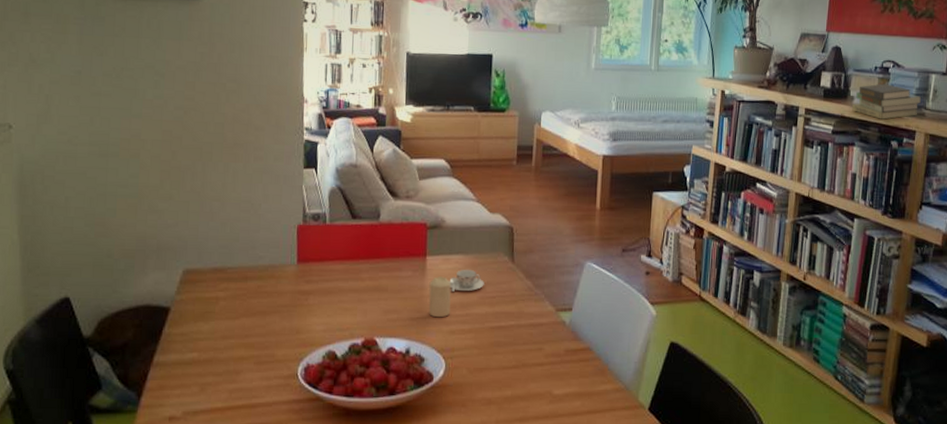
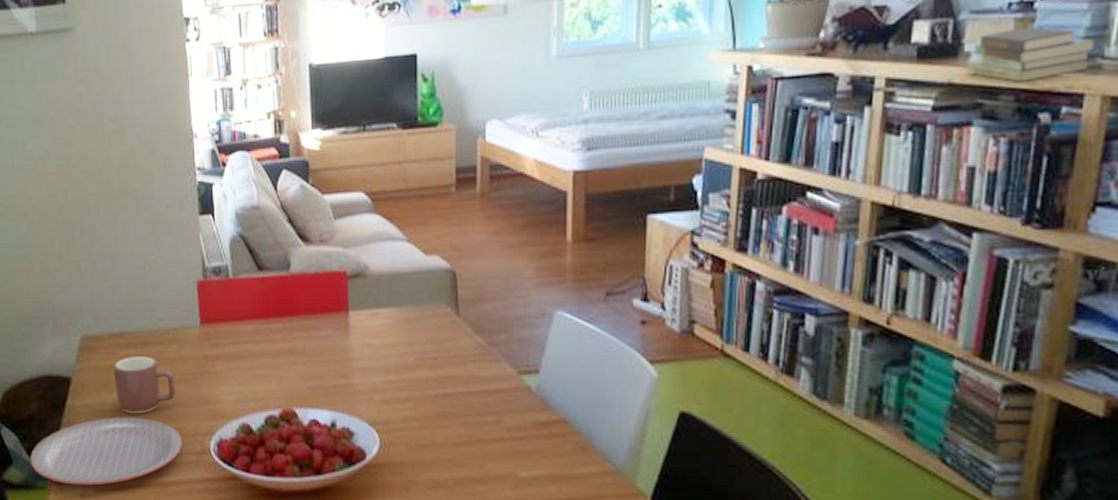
plate: none [119,344,273,409] -> present [29,416,183,486]
mug: none [212,289,270,342] -> present [113,355,176,414]
candle: present [428,276,451,318] -> none [354,335,382,385]
teacup: present [449,269,484,291] -> none [378,325,422,353]

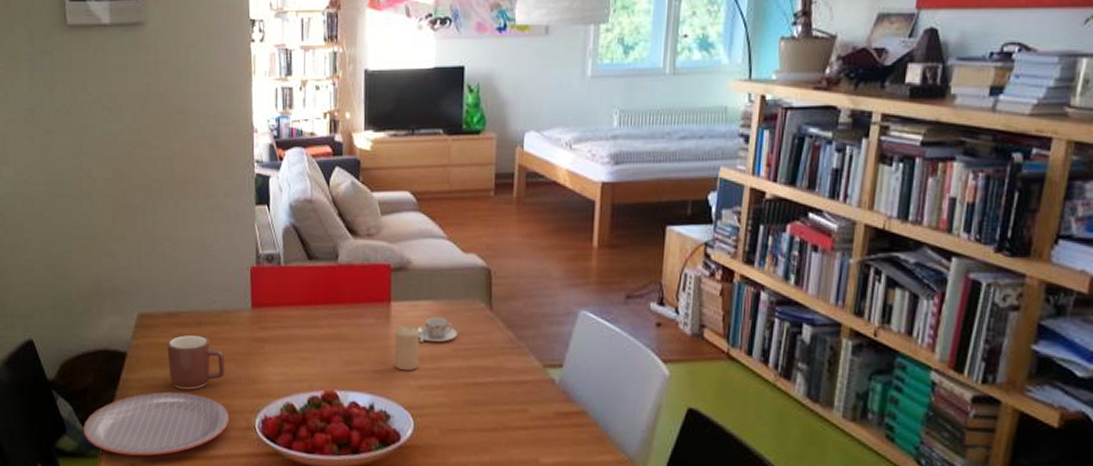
candle: none [354,335,382,385] -> present [394,325,419,371]
teacup: none [378,325,422,353] -> present [417,316,457,342]
books: present [968,26,1094,82] -> none [953,75,1063,124]

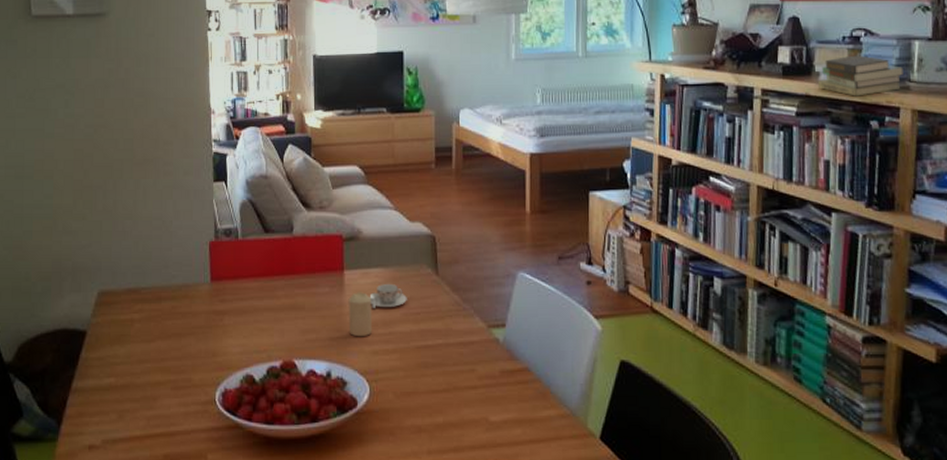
plate: present [82,391,230,456] -> none [40,369,190,437]
mug: present [167,334,225,390] -> none [127,310,185,366]
books: none [953,75,1063,124] -> present [818,55,903,96]

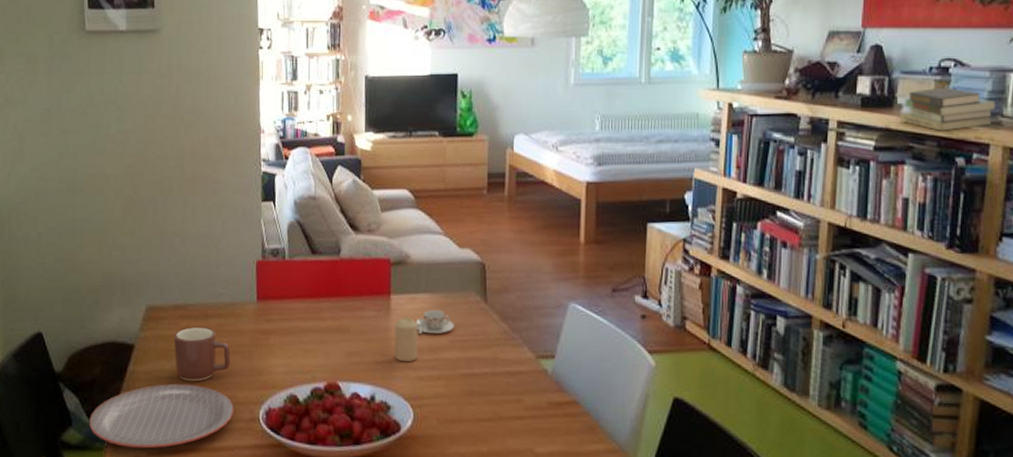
plate: none [40,369,190,437] -> present [88,383,234,449]
mug: none [127,310,185,366] -> present [174,326,231,382]

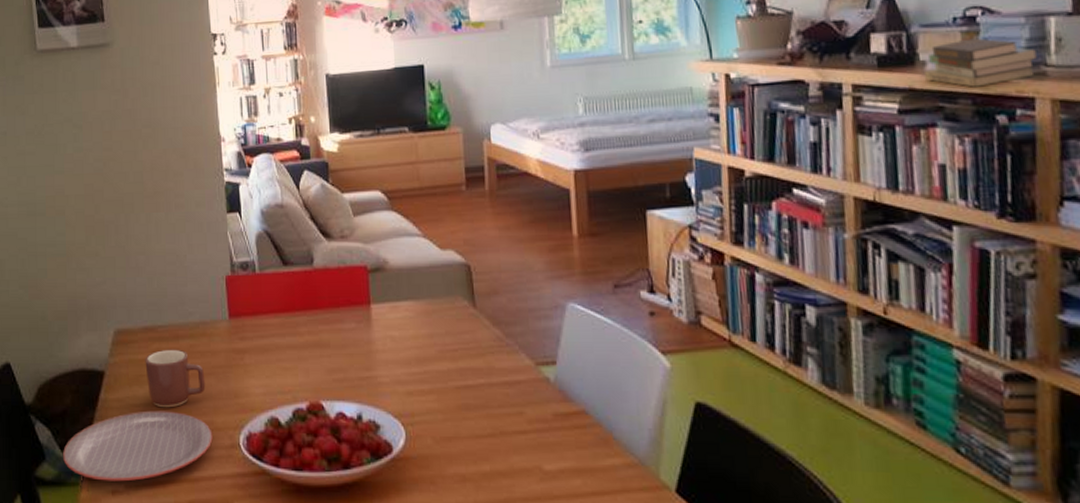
candle: present [394,317,418,363] -> none [377,327,405,377]
teacup: present [415,309,454,334] -> none [400,317,442,345]

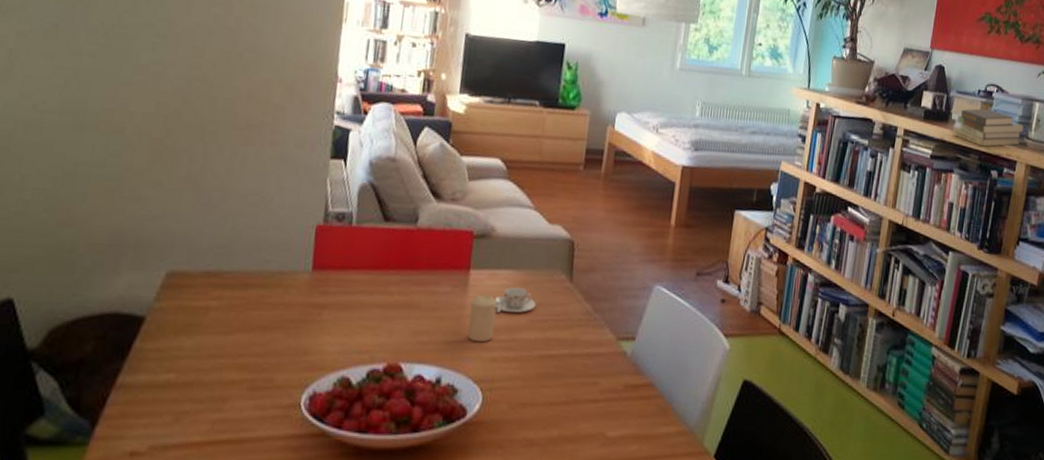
plate: present [62,410,213,482] -> none [68,364,270,442]
mug: present [145,349,206,408] -> none [198,297,272,362]
candle: none [377,327,405,377] -> present [467,294,497,343]
teacup: none [400,317,442,345] -> present [494,286,536,313]

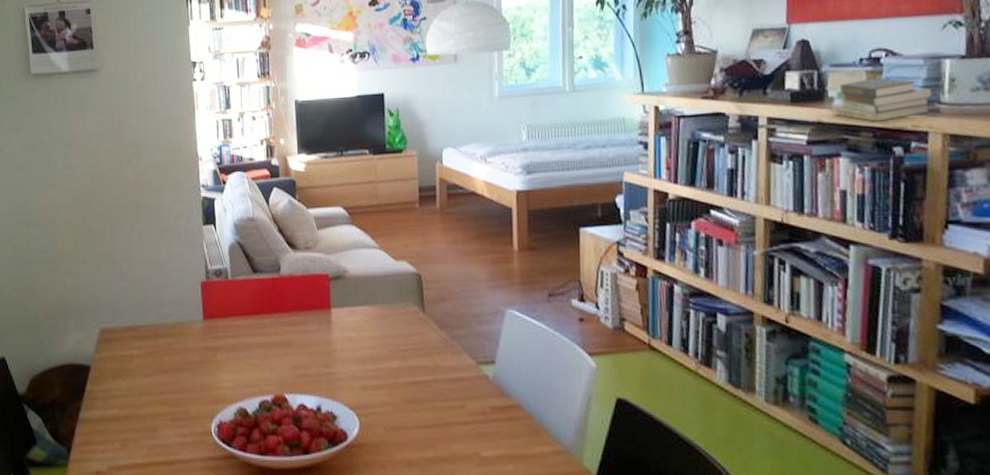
candle: present [467,294,497,343] -> none [336,329,360,373]
teacup: present [494,286,536,313] -> none [356,321,394,345]

